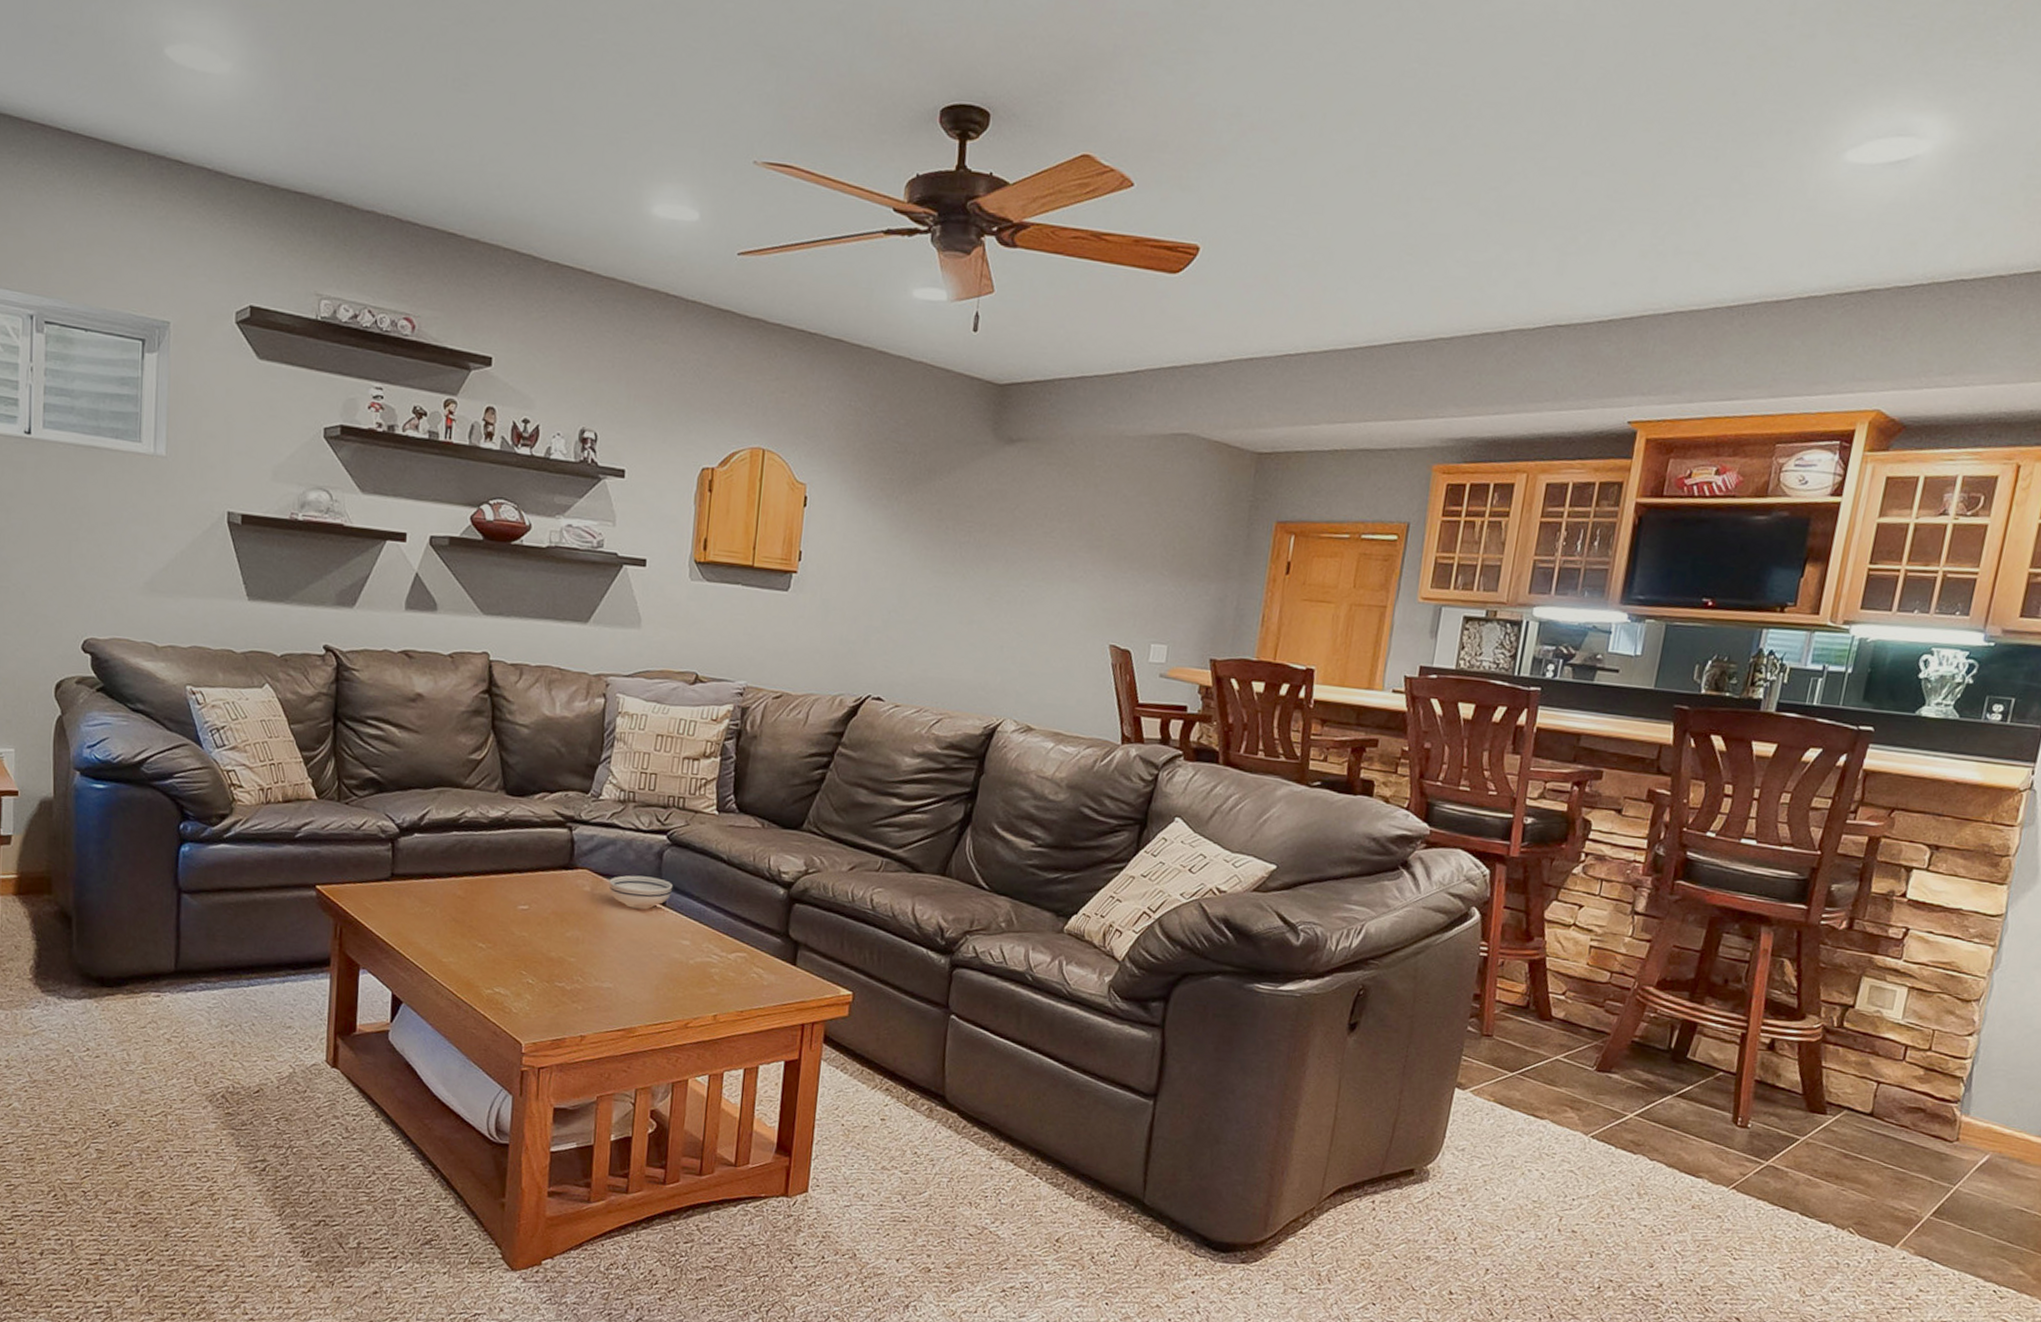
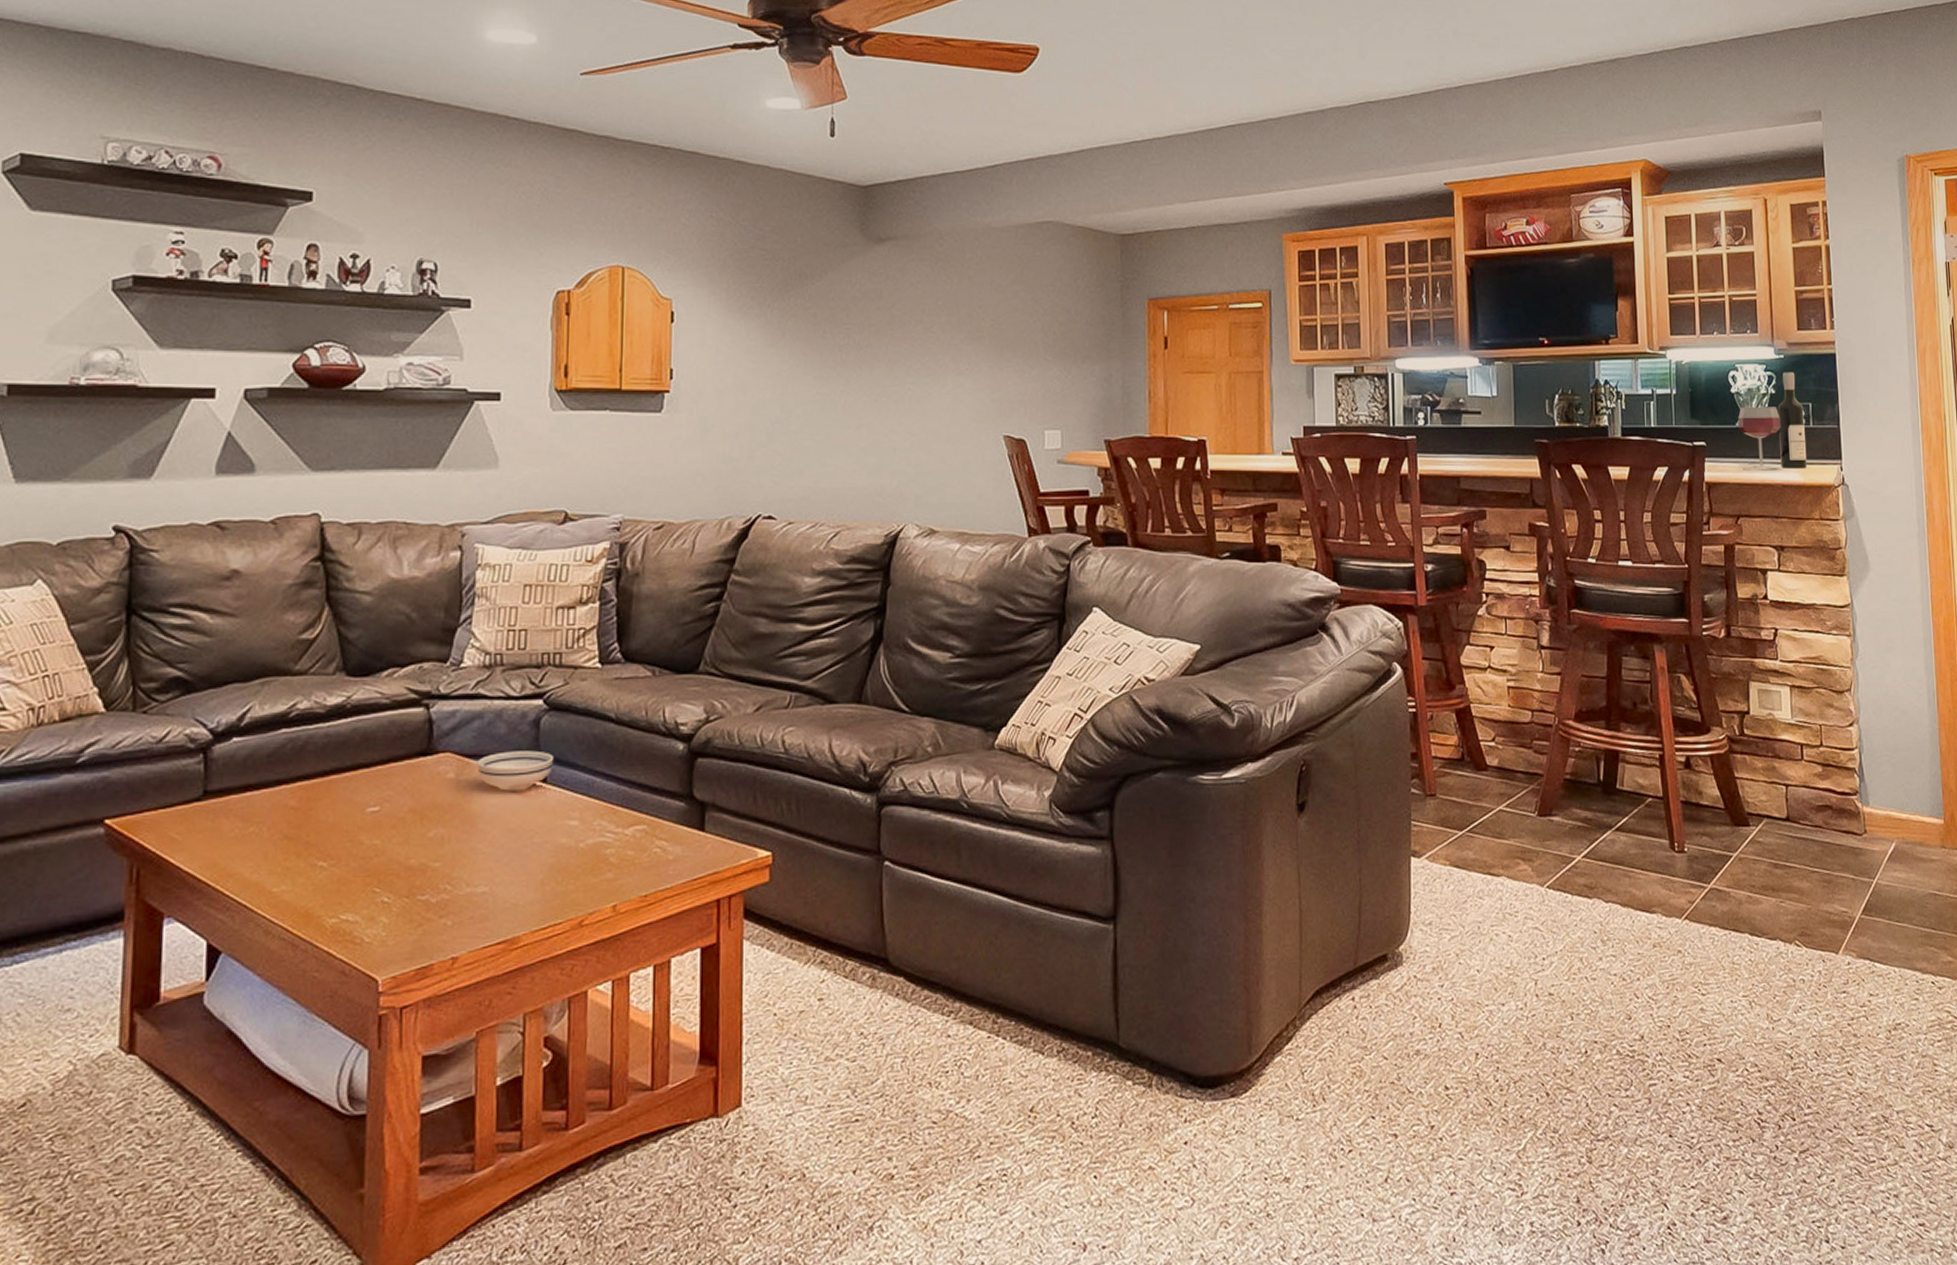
wineglass: none [1911,694,1972,767] -> present [1737,406,1781,471]
bottle: none [1958,661,2004,769] -> present [1777,372,1807,470]

